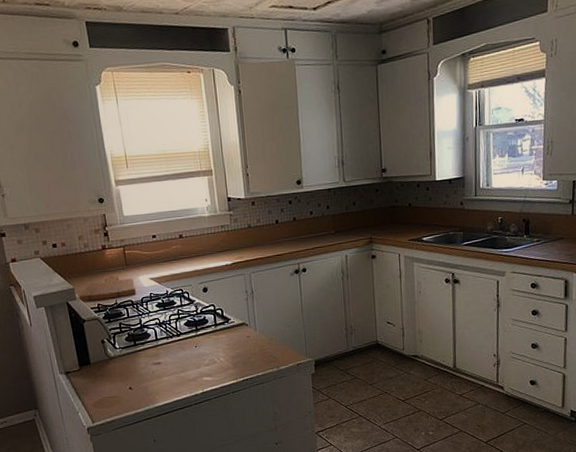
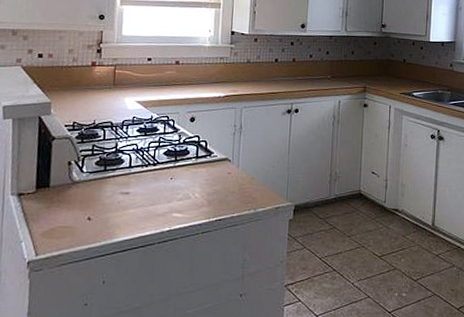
cutting board: present [79,276,136,301] -> none [54,94,119,118]

